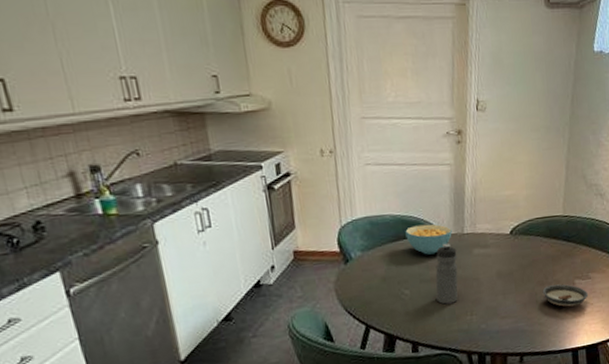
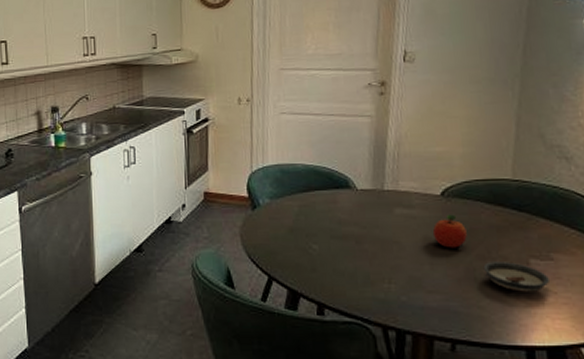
cereal bowl: present [405,224,452,255] -> none [317,176,370,209]
water bottle: present [435,244,458,305] -> none [348,200,375,266]
fruit: none [504,249,530,279] -> present [432,214,467,248]

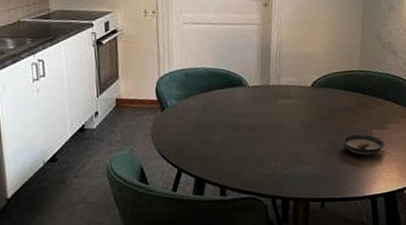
fruit: present [432,214,467,248] -> none [306,100,330,128]

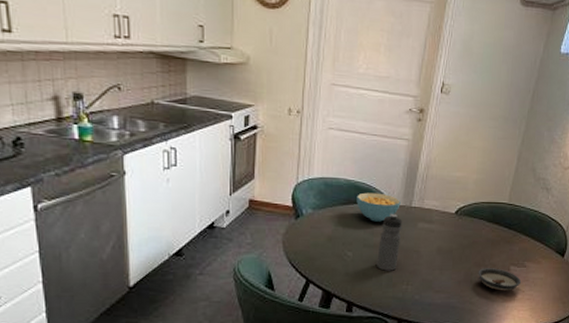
cereal bowl: none [216,76,259,104] -> present [356,192,401,222]
water bottle: none [243,94,264,151] -> present [377,214,402,271]

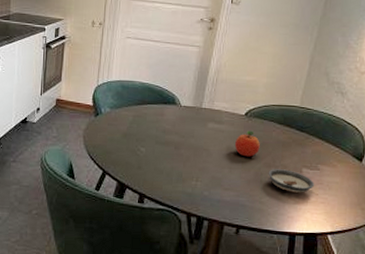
cereal bowl: present [356,192,401,222] -> none [150,94,191,121]
water bottle: present [377,214,402,271] -> none [167,114,193,167]
fruit: none [445,229,470,257] -> present [234,130,260,157]

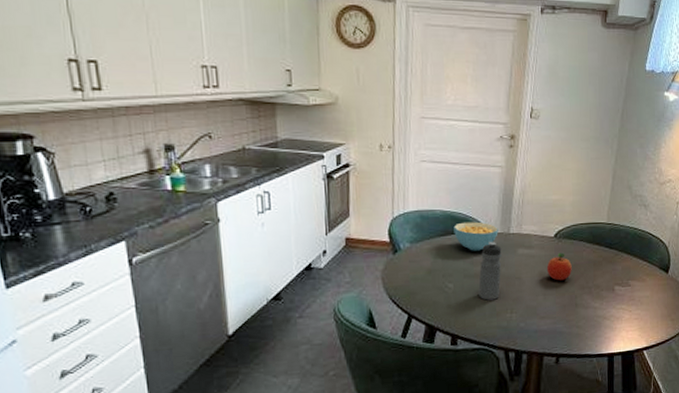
cereal bowl: none [150,94,191,121] -> present [454,221,498,251]
water bottle: none [167,114,193,167] -> present [478,242,502,300]
saucer: present [268,169,315,193] -> none [582,289,628,313]

